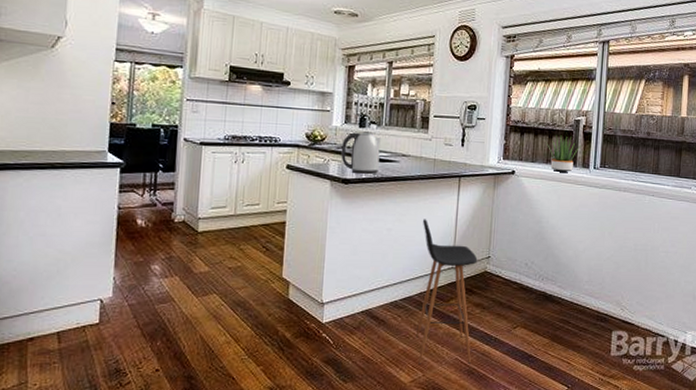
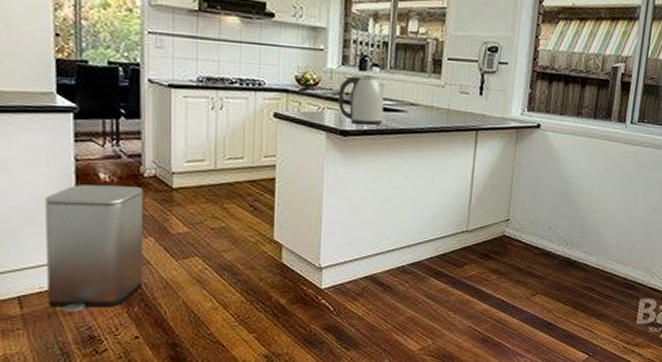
pedal bin: none [83,229,173,346] -> present [45,184,144,312]
bar stool: present [415,219,478,364] -> none [424,177,496,332]
potted plant: present [545,135,582,173] -> none [576,84,619,128]

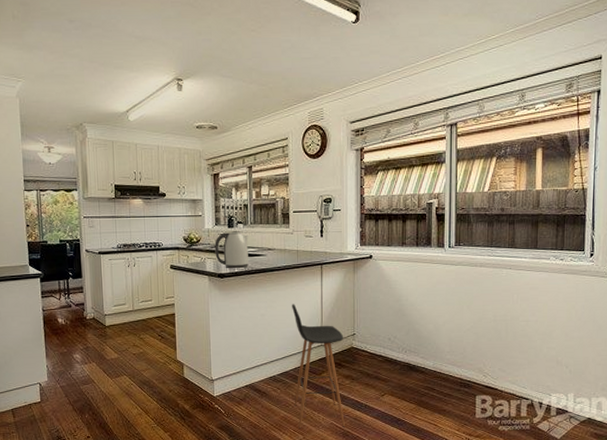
pedal bin: present [45,184,144,312] -> none [25,326,91,419]
bar stool: none [424,177,496,332] -> present [292,304,345,429]

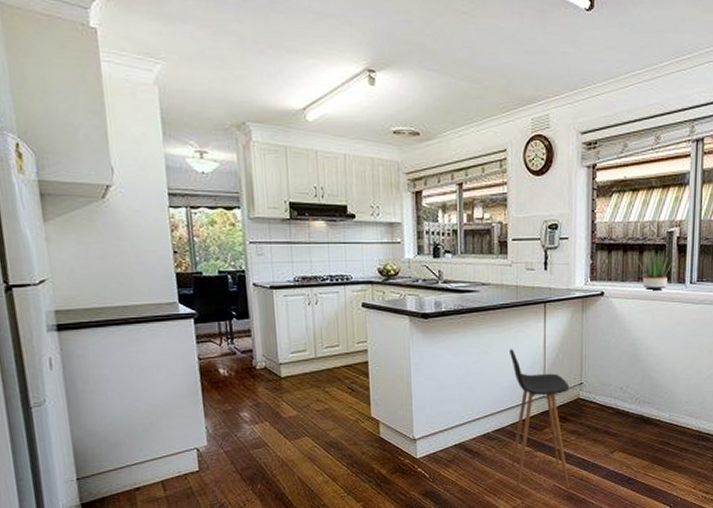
kettle: present [214,231,249,269] -> none [417,262,458,308]
potted plant: none [399,218,436,254] -> present [635,249,676,291]

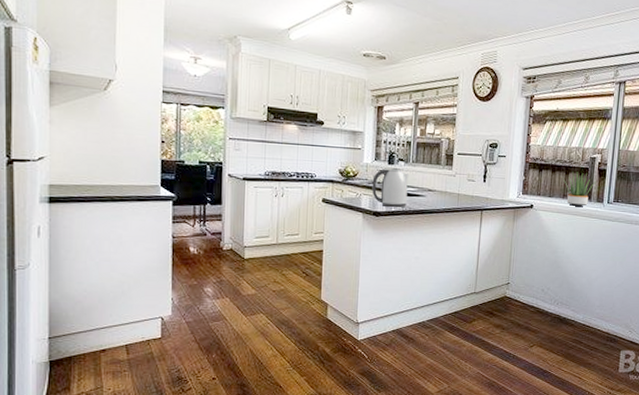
kettle: none [417,262,458,308] -> present [372,168,408,208]
bar stool: present [510,349,570,493] -> none [441,248,498,377]

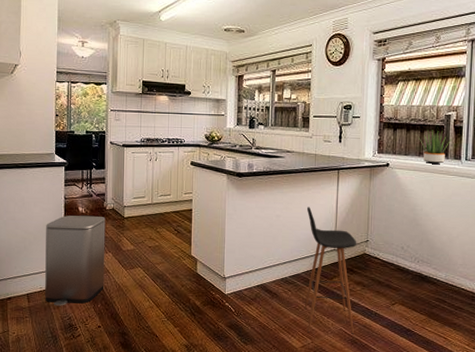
pedal bin: none [148,256,222,358] -> present [45,215,106,306]
kettle: present [372,168,408,208] -> none [235,132,268,169]
bar stool: none [441,248,498,377] -> present [304,207,357,334]

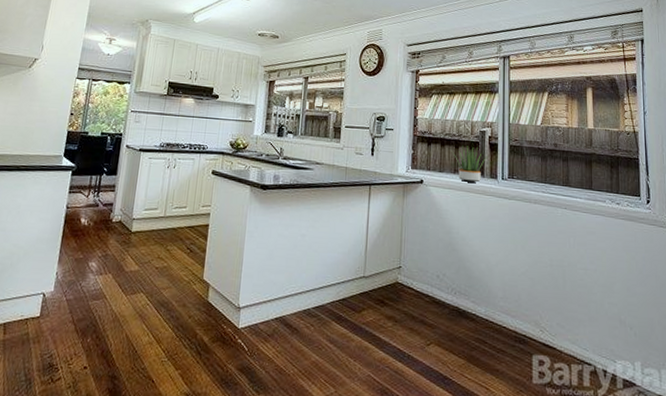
pedal bin: present [45,215,106,306] -> none [24,227,111,340]
bar stool: present [304,207,357,334] -> none [327,226,389,382]

